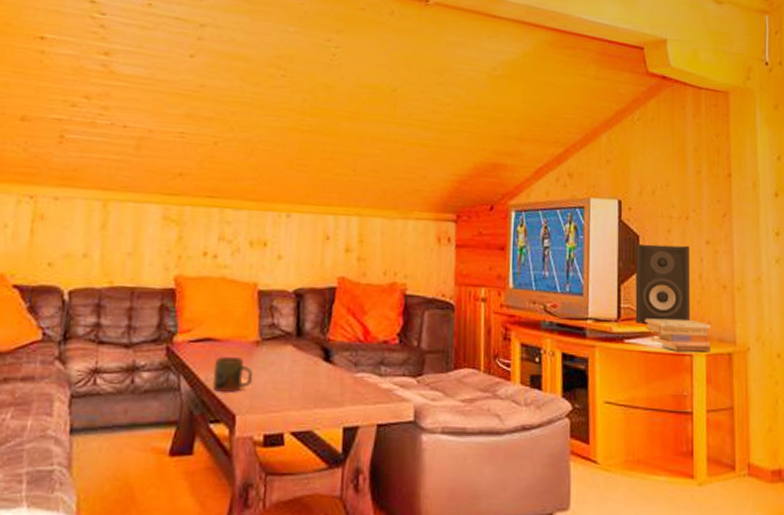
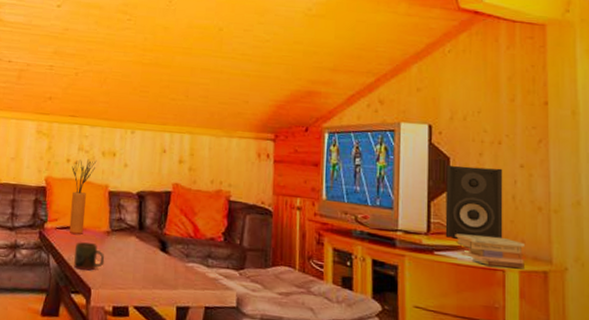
vase: none [206,251,243,348] -> present [69,159,97,235]

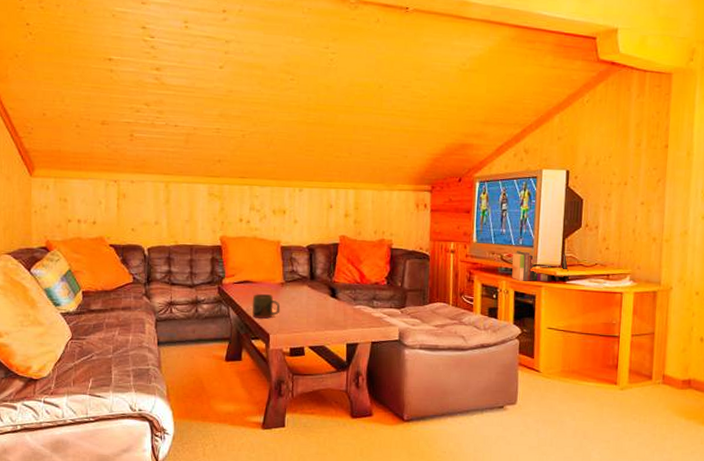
vase: present [69,159,97,235] -> none [245,218,268,288]
books: none [368,211,438,253] -> present [512,250,569,282]
speaker: present [445,164,503,239] -> none [576,205,627,269]
books: present [455,233,524,270] -> none [584,264,640,291]

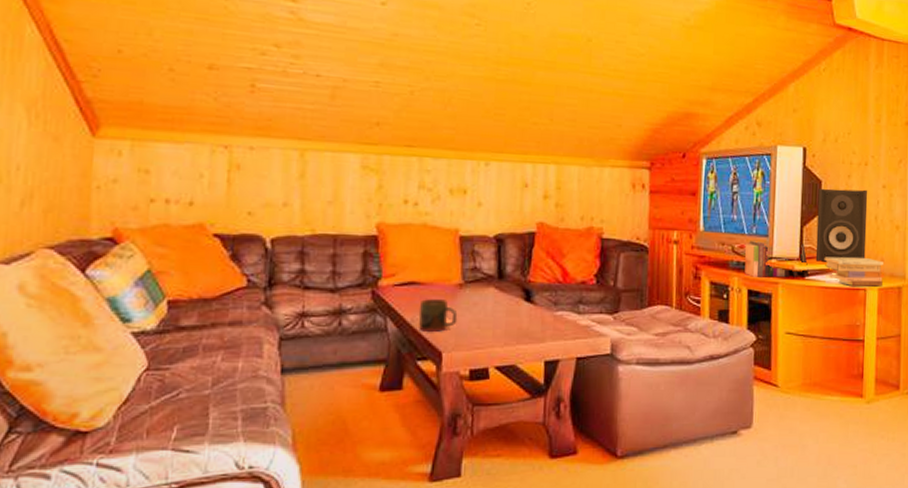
speaker: none [576,205,627,269] -> present [815,188,868,262]
books: none [584,264,640,291] -> present [824,257,883,287]

